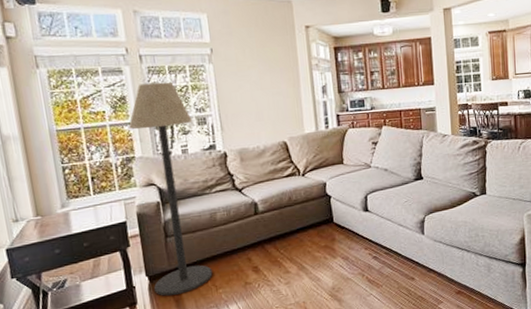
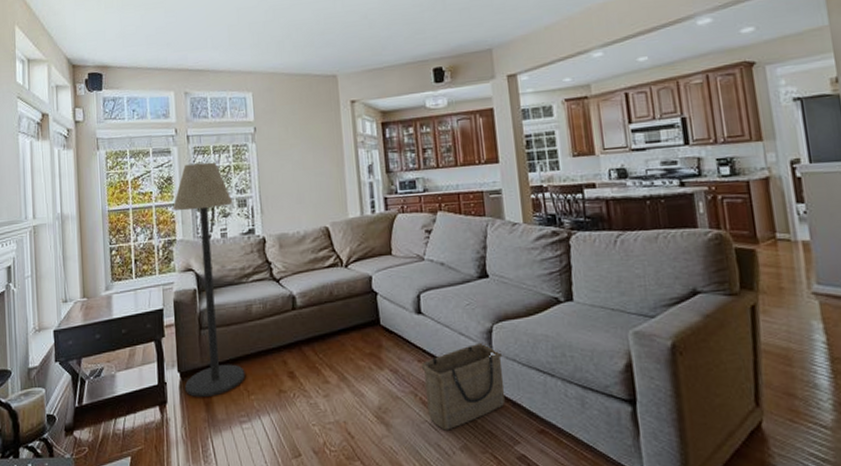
basket: none [367,230,433,300] -> present [421,342,506,431]

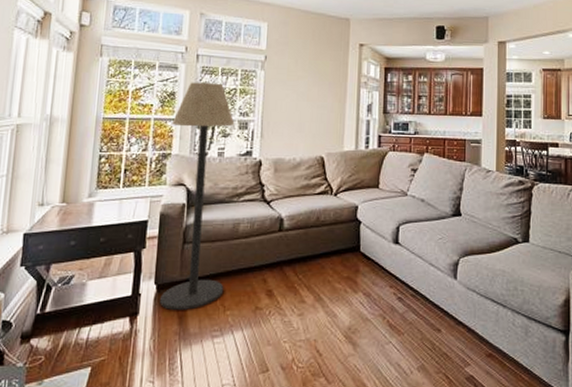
basket: present [421,342,506,431] -> none [392,273,465,352]

